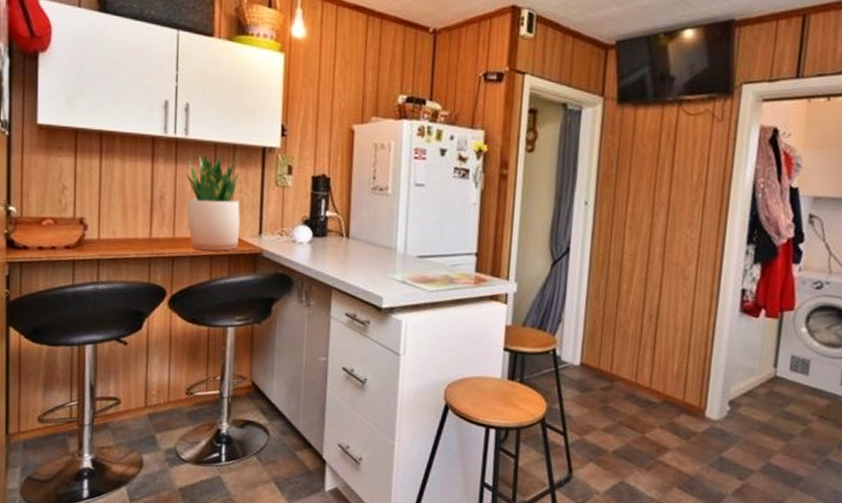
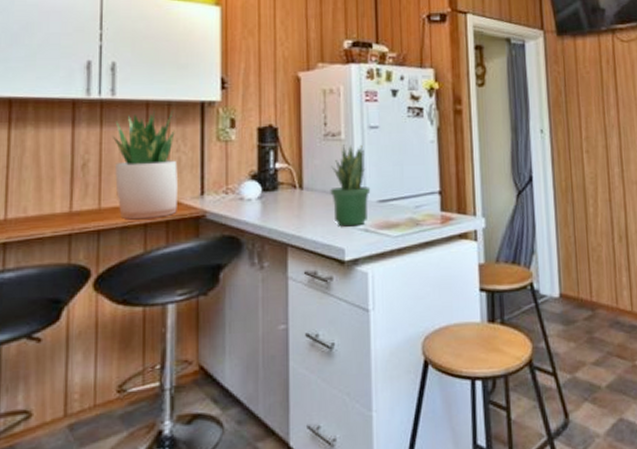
planter: none [374,199,412,278] -> present [330,144,371,227]

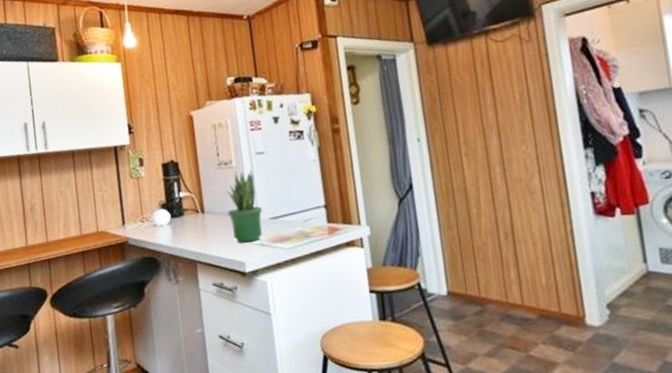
planter: present [113,109,178,220] -> none [50,156,106,249]

